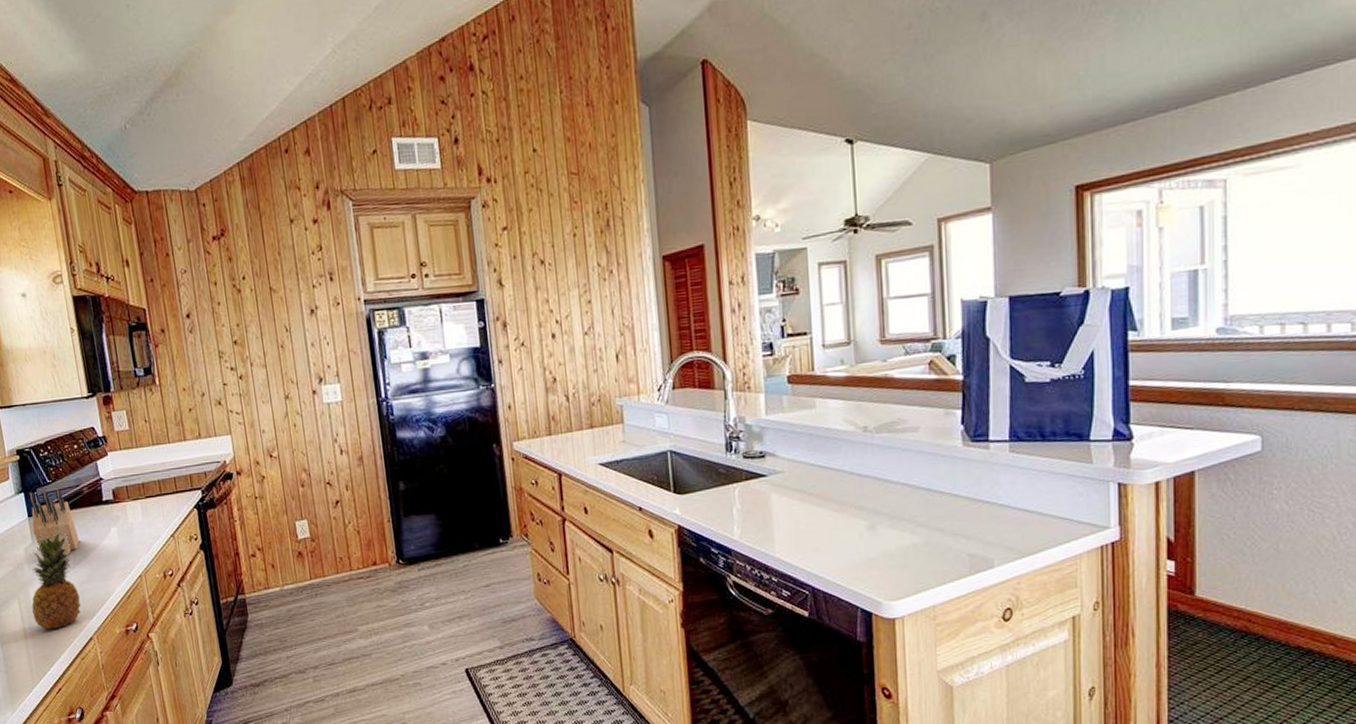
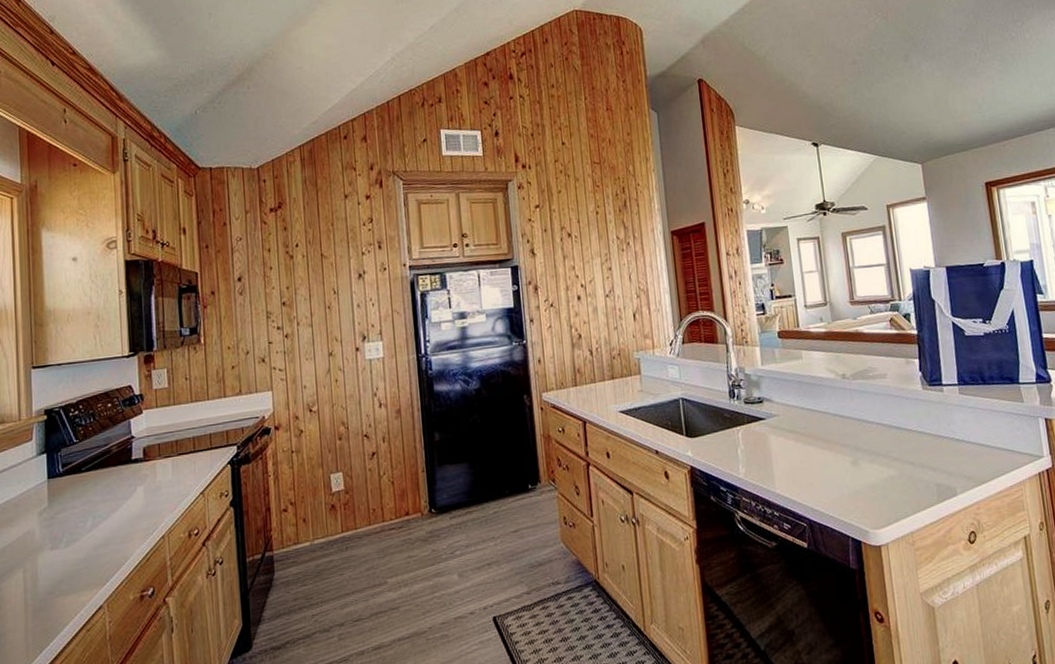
knife block: present [28,489,80,555] -> none [50,449,101,518]
fruit: present [31,532,81,630] -> none [38,493,94,600]

